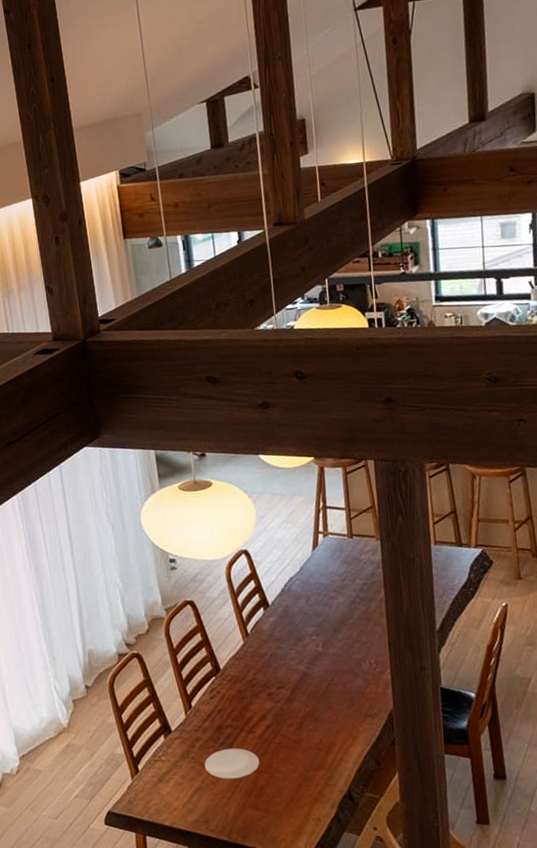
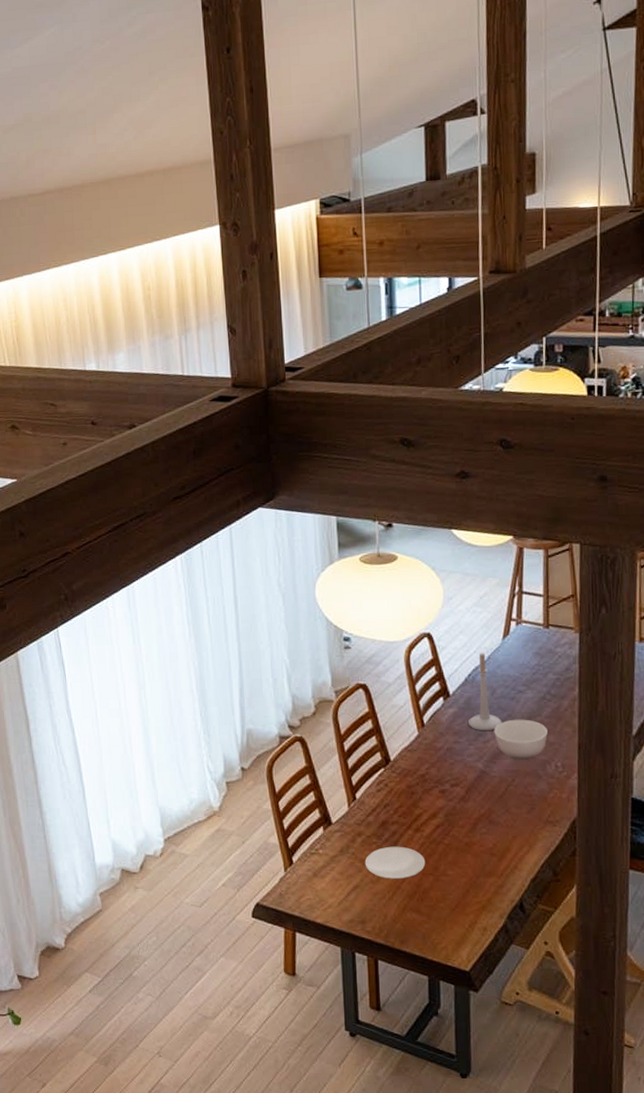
candlestick: none [287,564,318,636] -> present [467,653,502,731]
bowl: none [311,622,360,661] -> present [494,719,548,761]

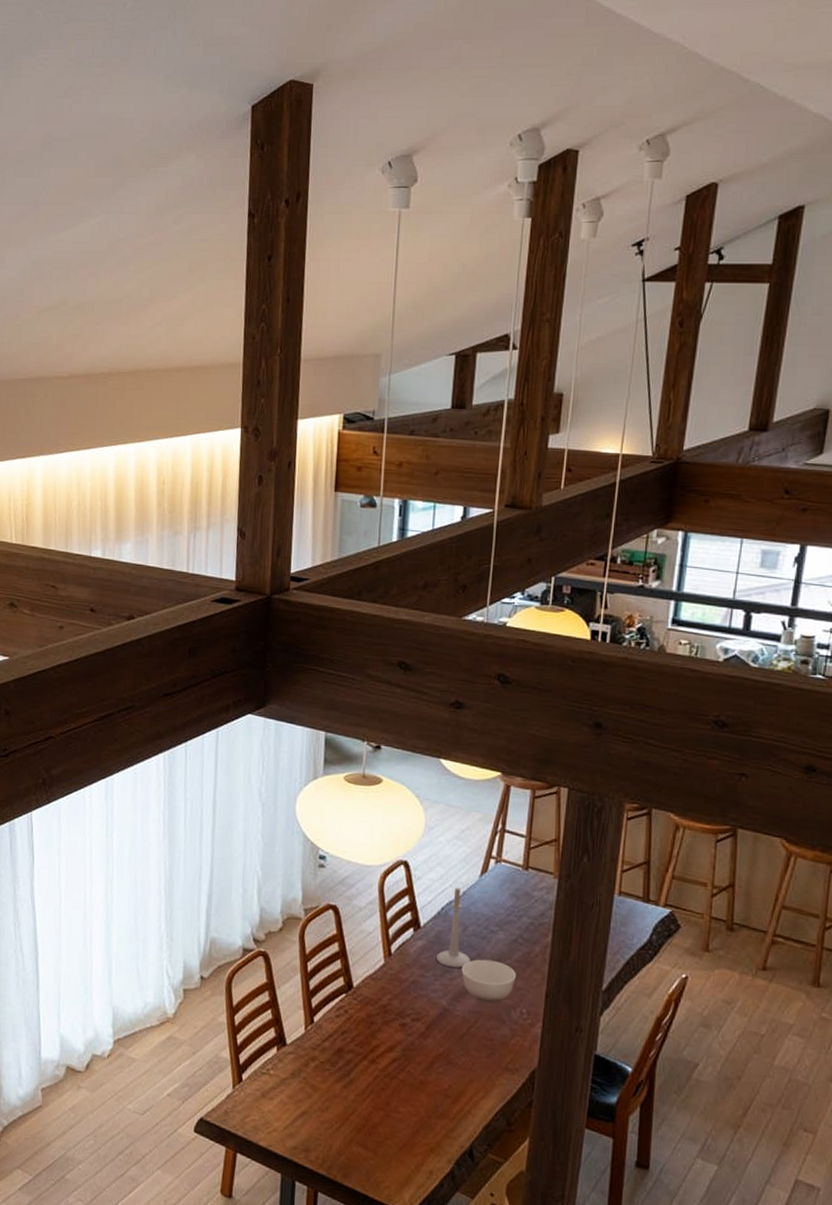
plate: present [365,846,426,880] -> none [315,1075,378,1111]

